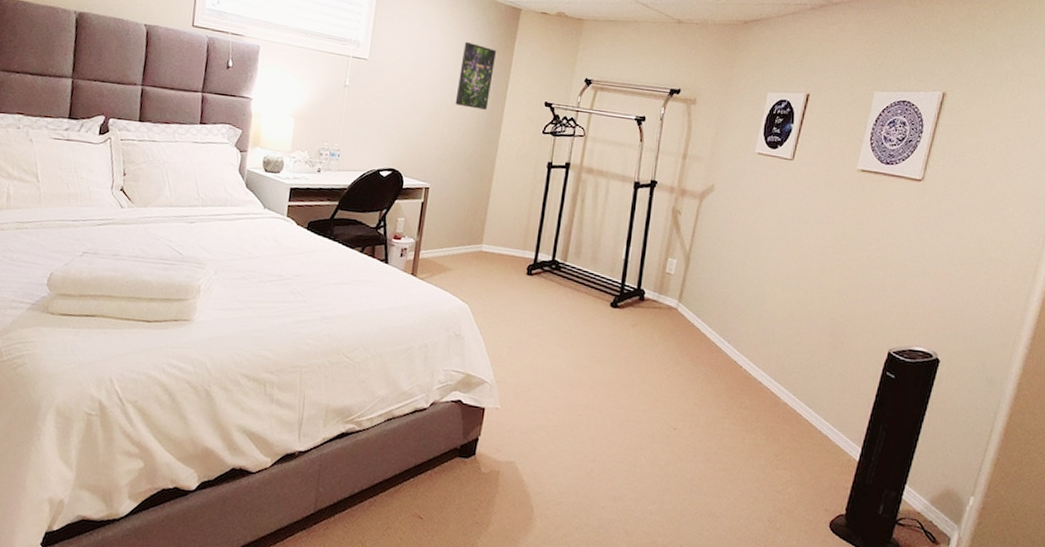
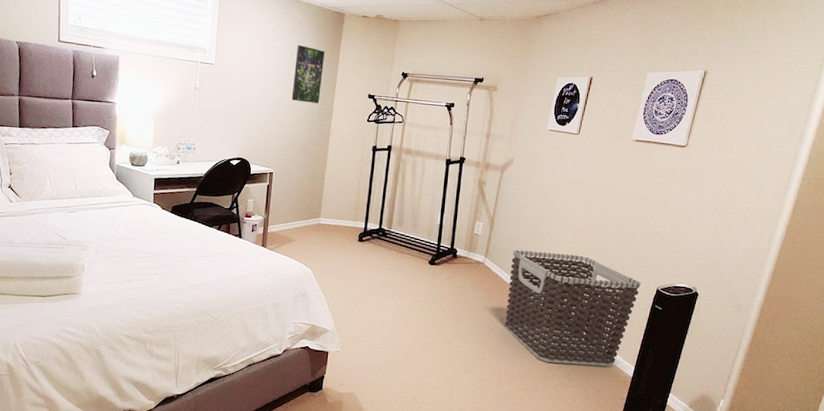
clothes hamper: none [701,294,869,447] -> present [505,250,641,367]

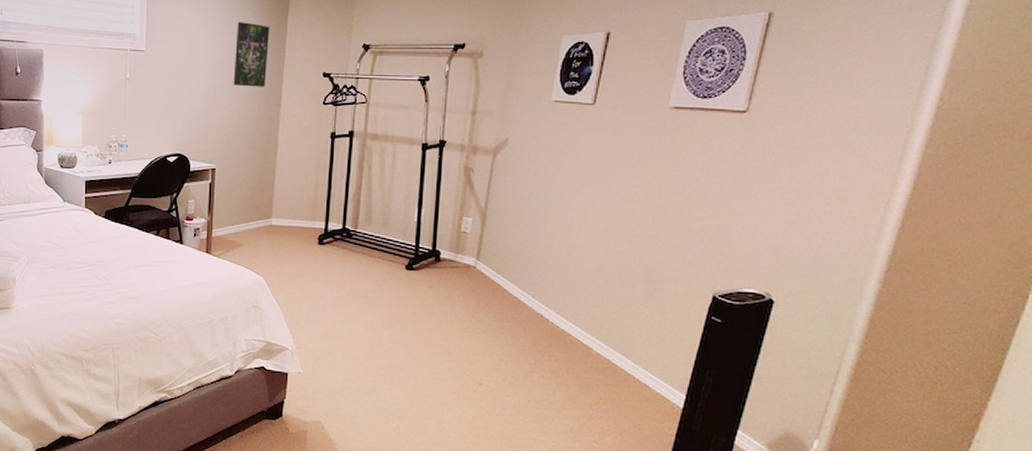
clothes hamper: present [505,250,641,367] -> none [506,250,690,395]

